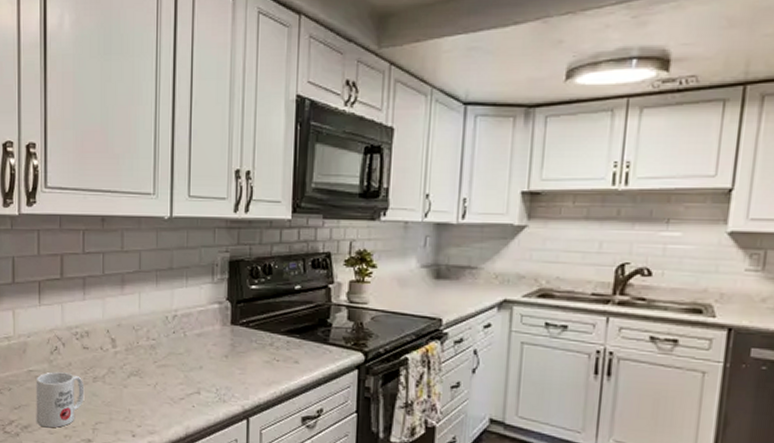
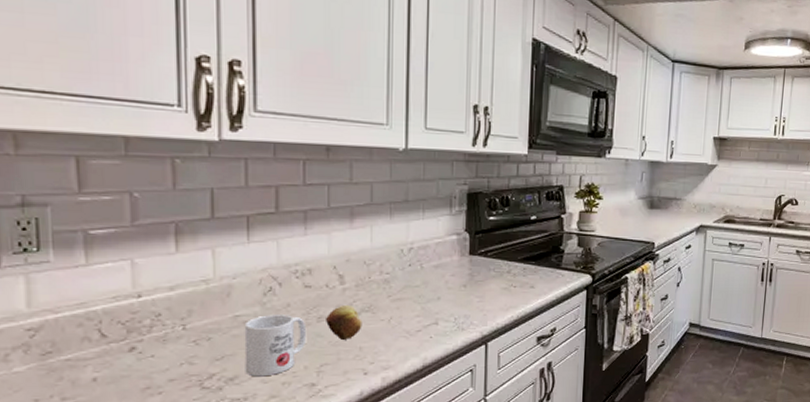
fruit: none [99,367,131,401] -> present [324,304,362,340]

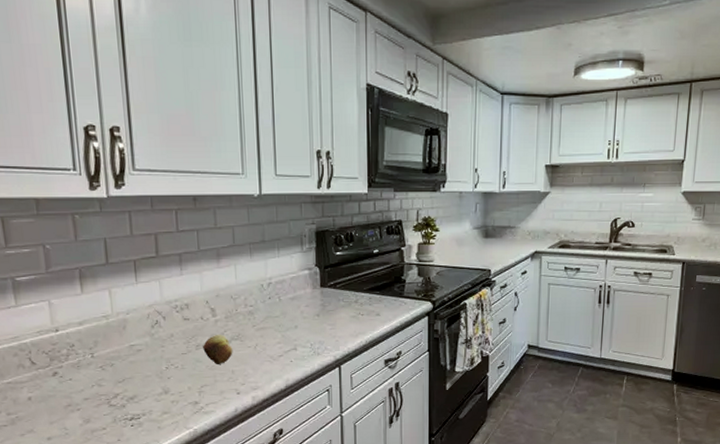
mug: present [244,315,307,377] -> none [138,344,189,396]

